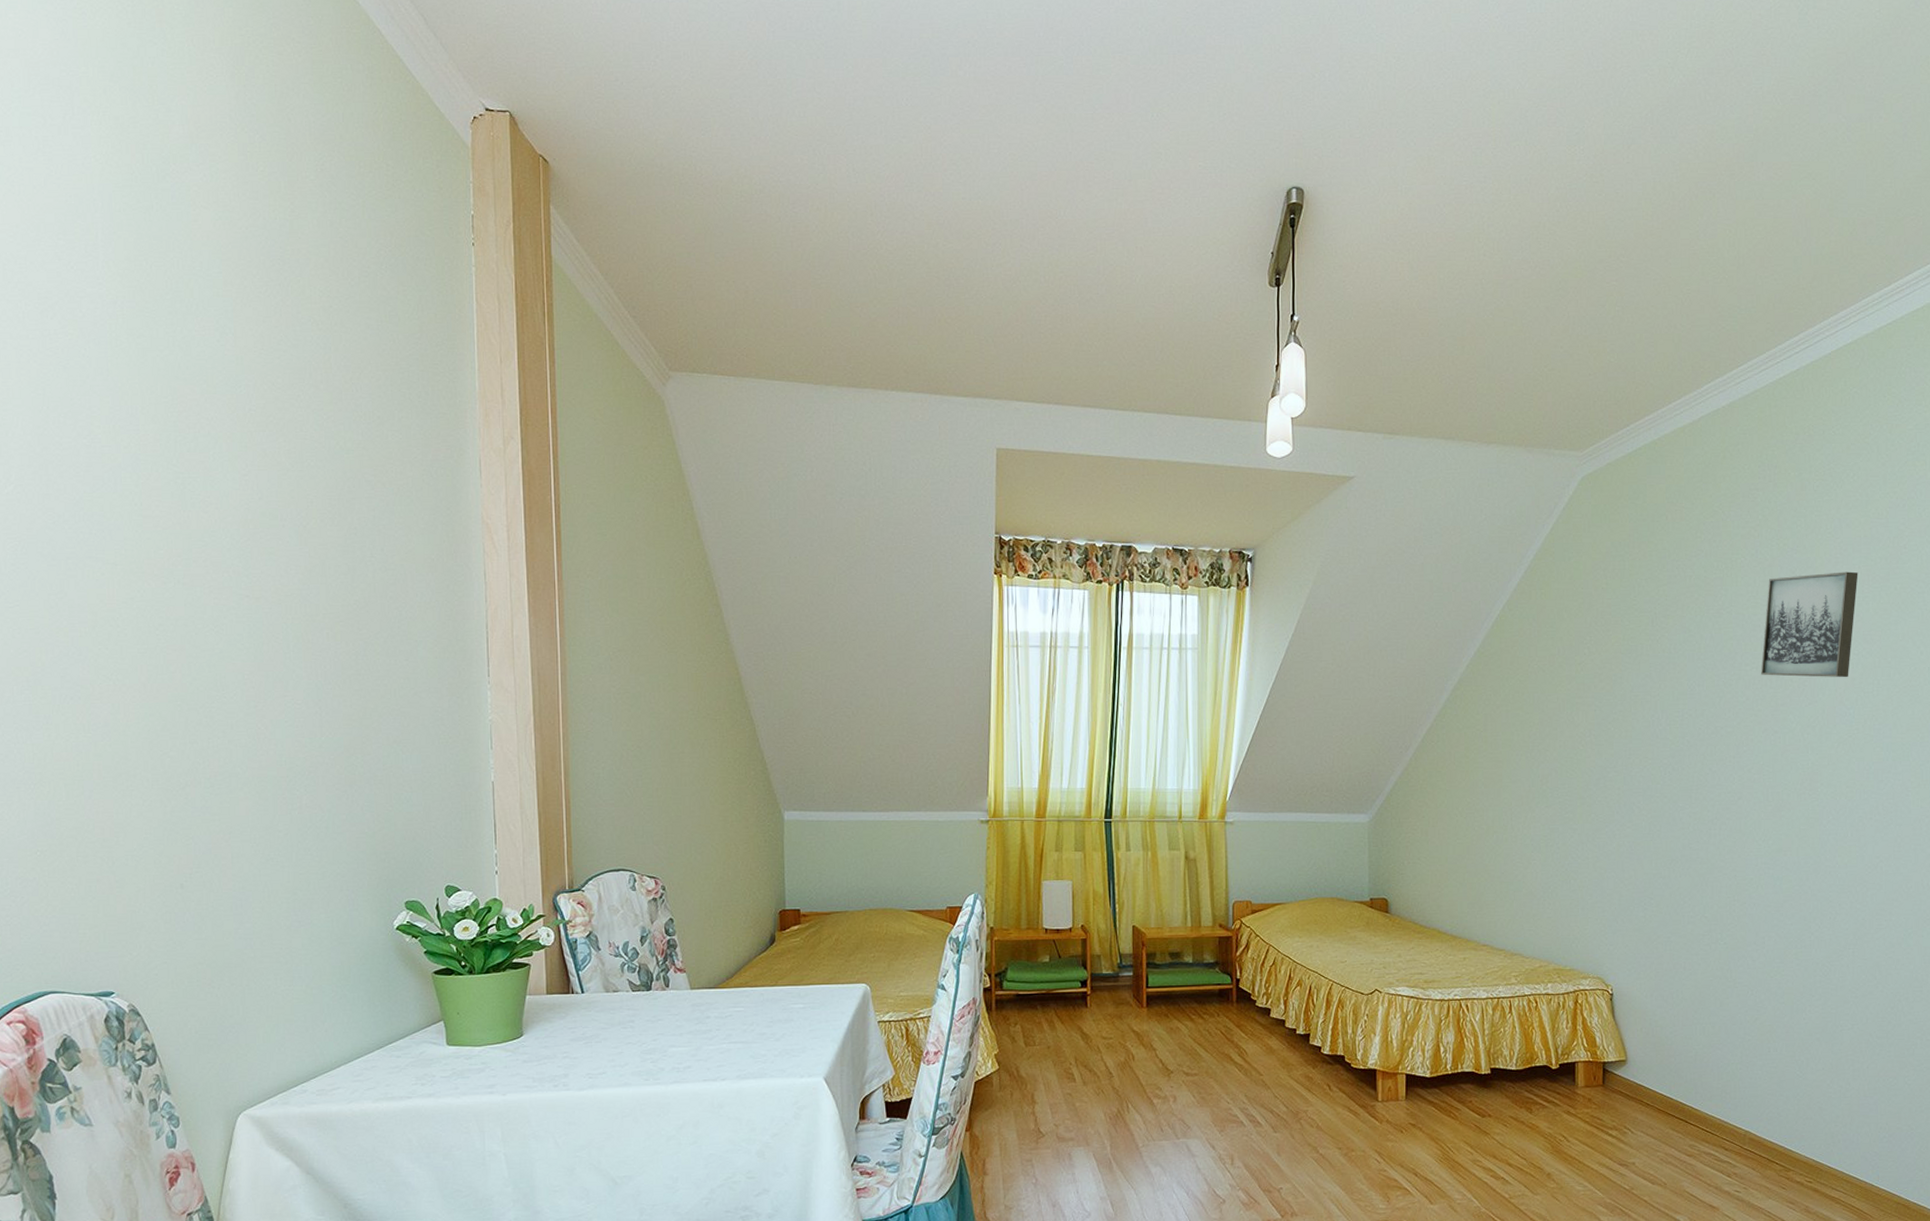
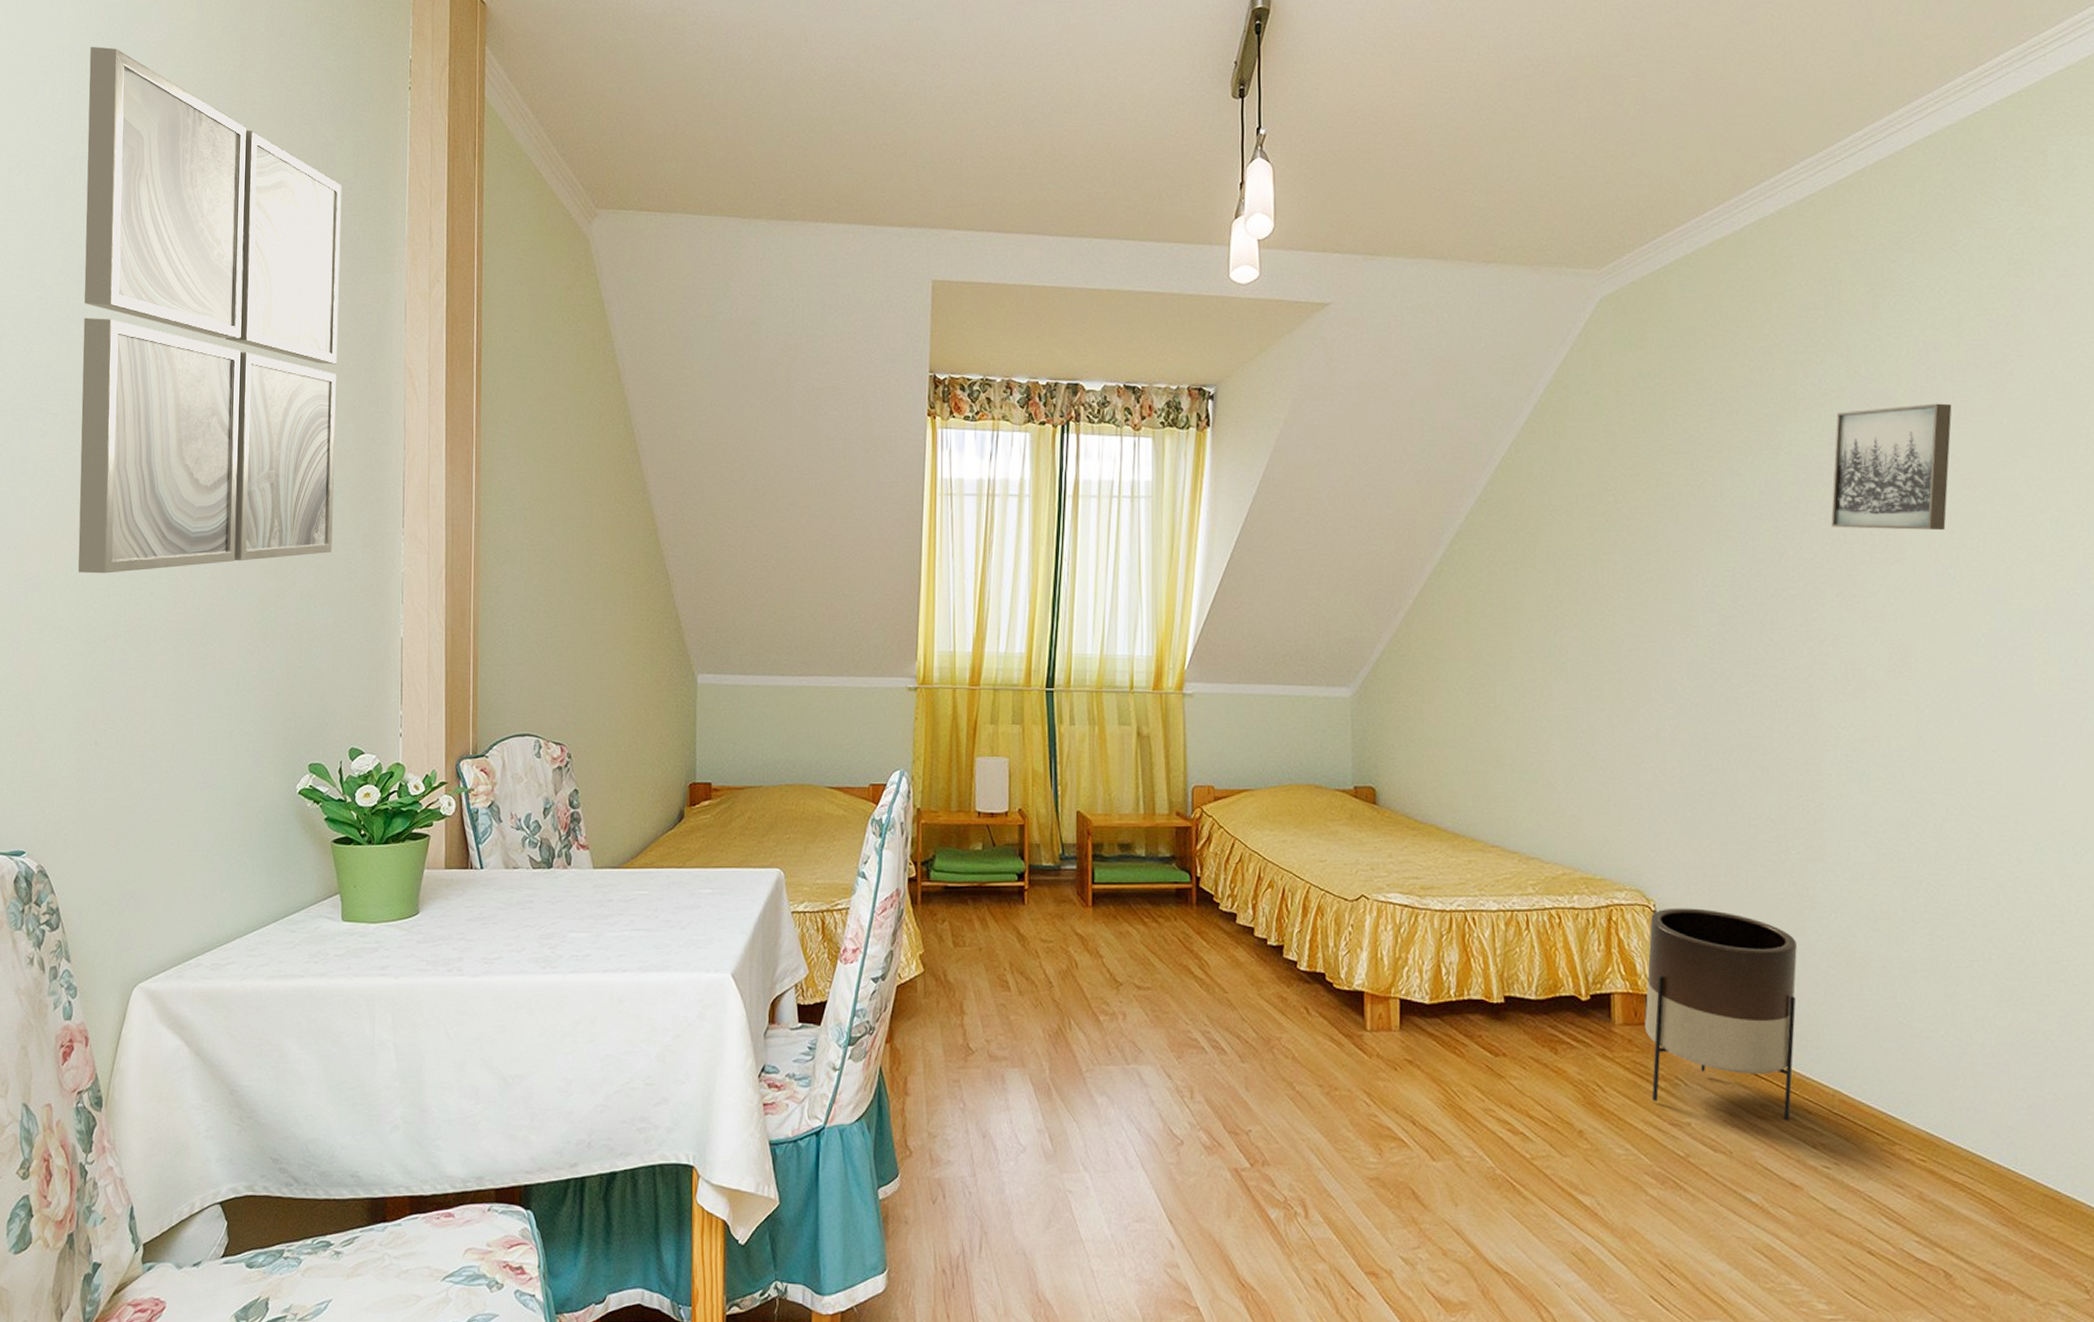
wall art: none [123,186,417,723] -> present [78,46,342,574]
planter: none [1602,990,1721,1156] -> present [1645,908,1797,1120]

